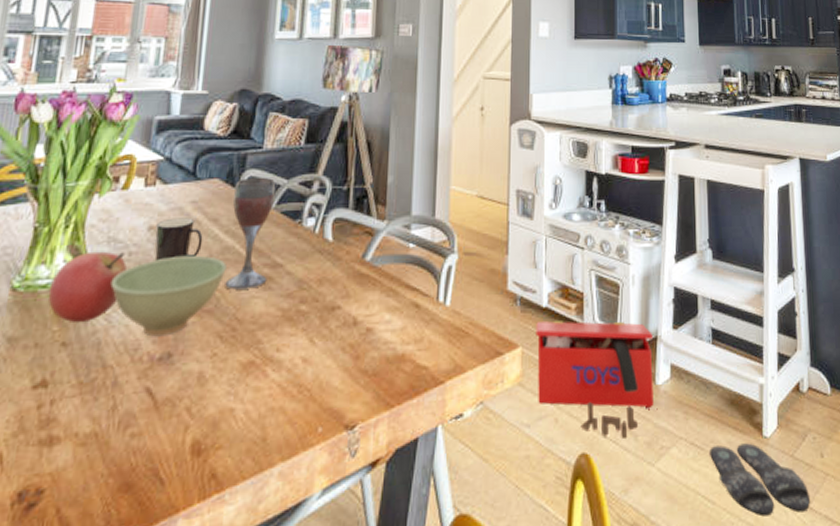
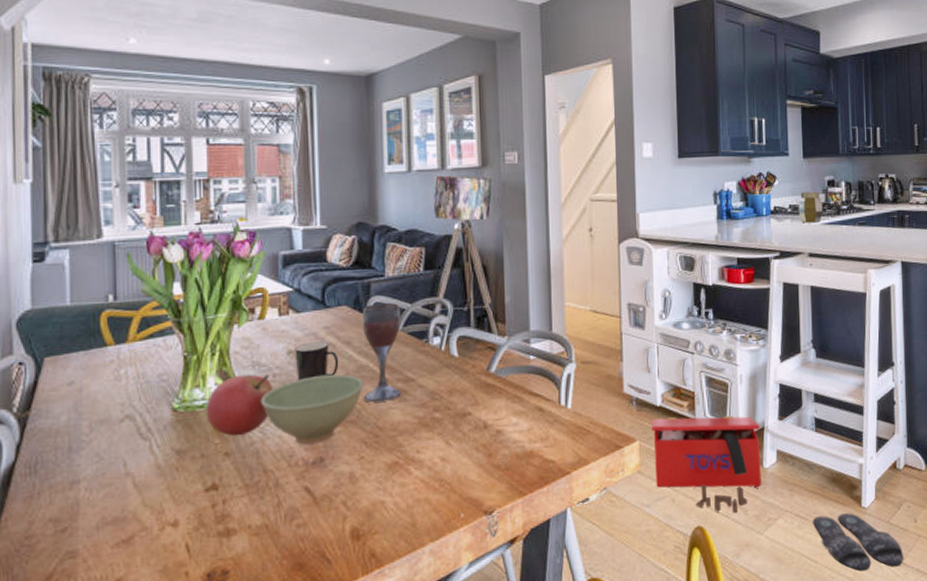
jar: none [694,80,719,113] -> present [798,191,823,224]

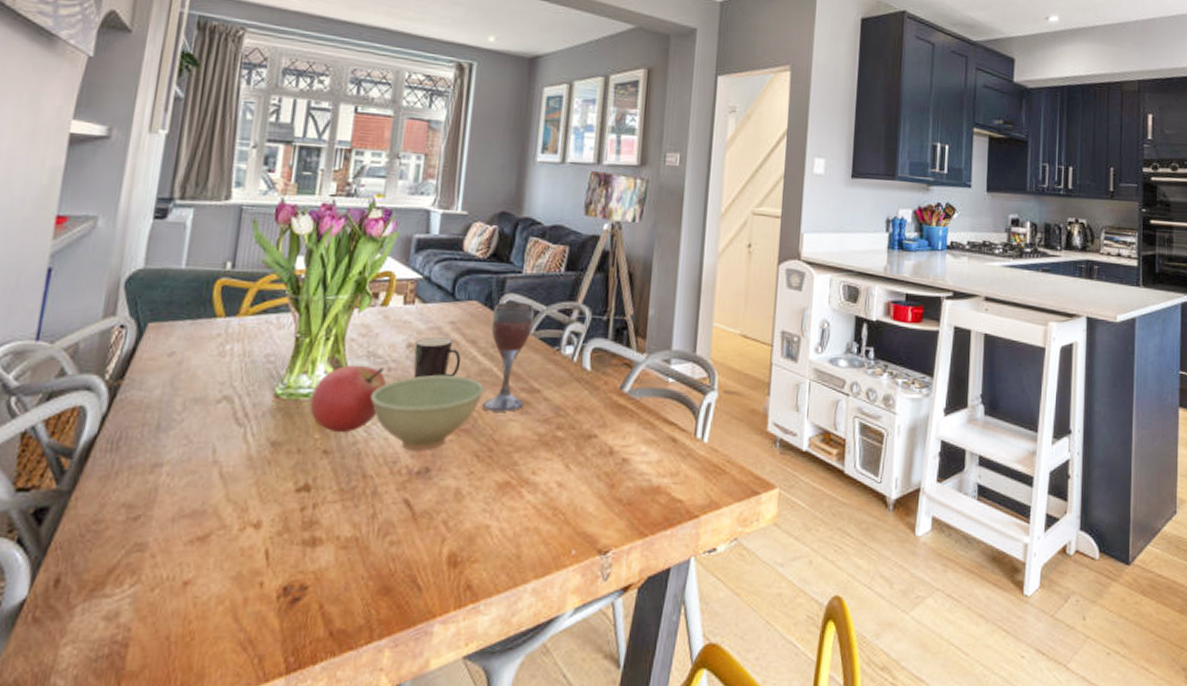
toy: present [651,416,765,514] -> none [793,465,916,586]
jar: present [798,191,823,224] -> none [977,228,1004,264]
slippers: present [813,513,903,571] -> none [967,600,1067,672]

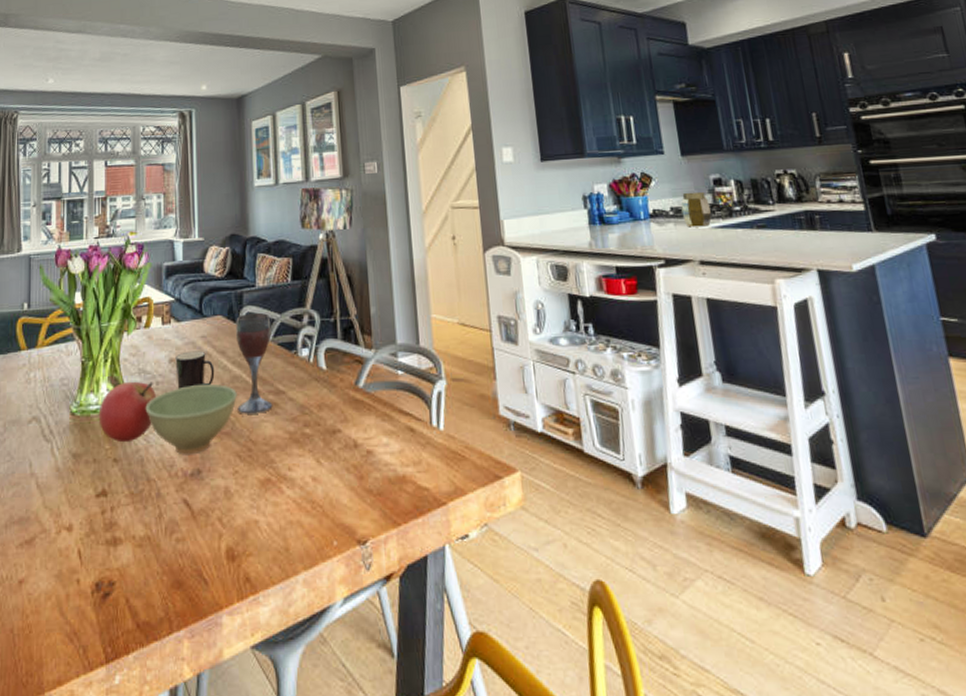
jar: none [977,228,1004,264] -> present [681,191,712,228]

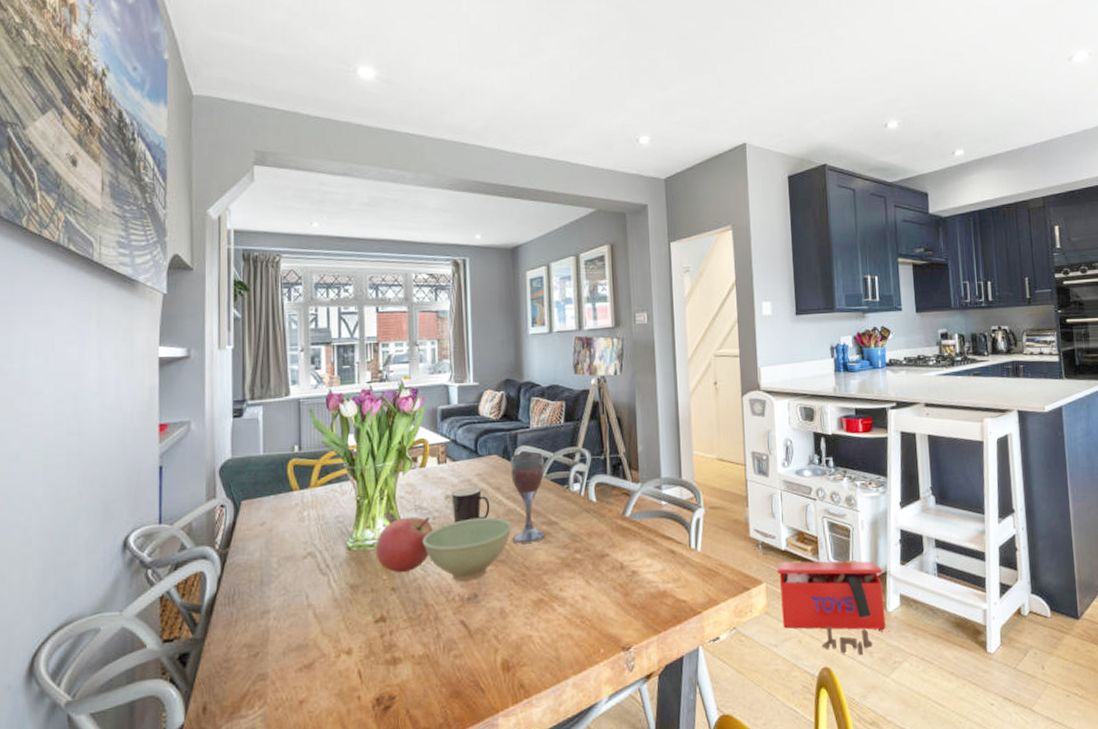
toy: none [533,446,676,569] -> present [777,560,890,656]
jar: present [681,191,712,228] -> none [913,344,937,375]

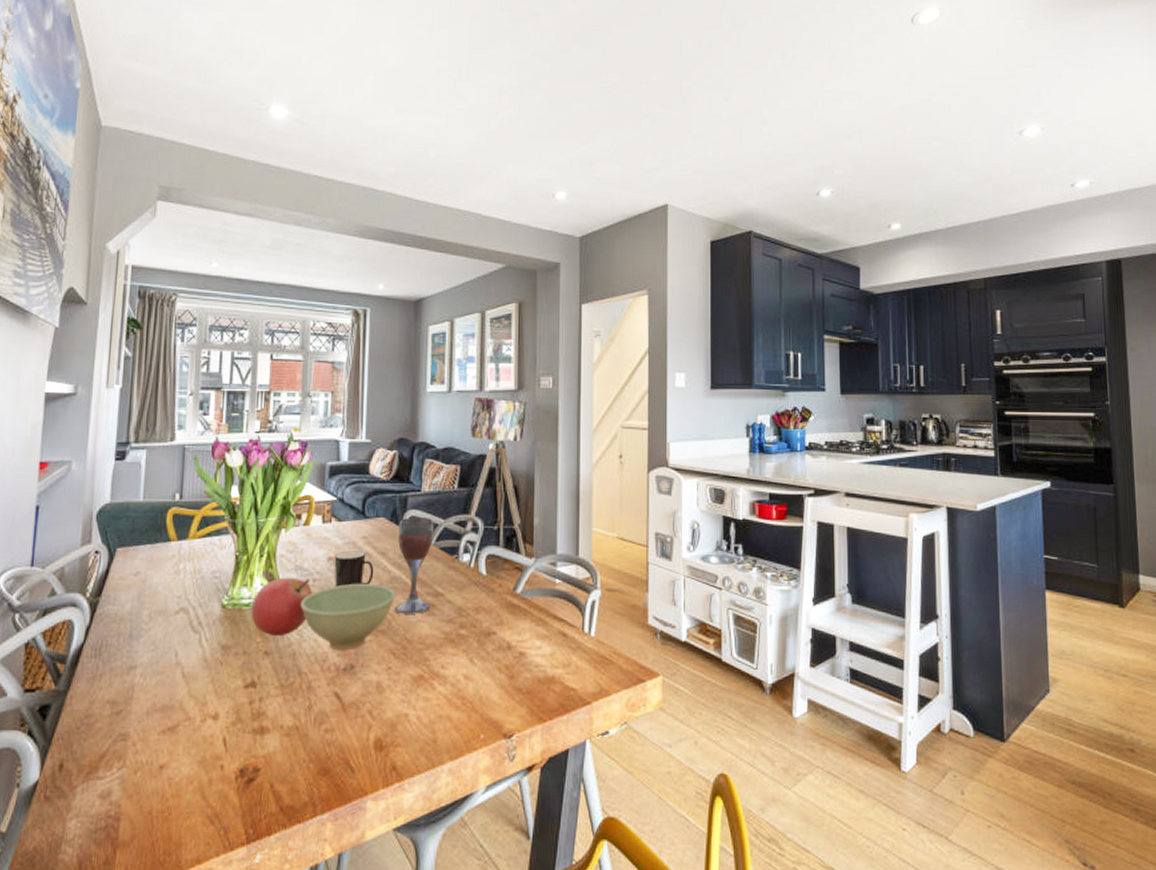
toy: present [777,560,890,656] -> none [676,654,795,764]

